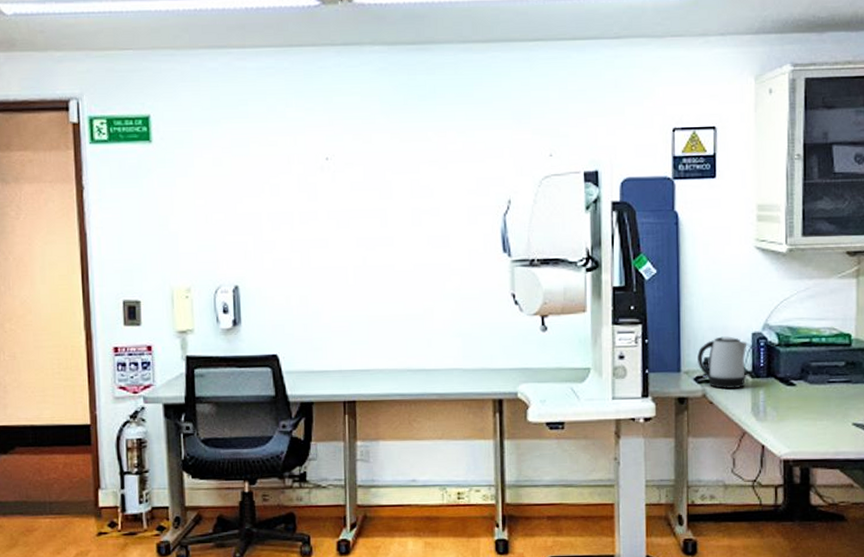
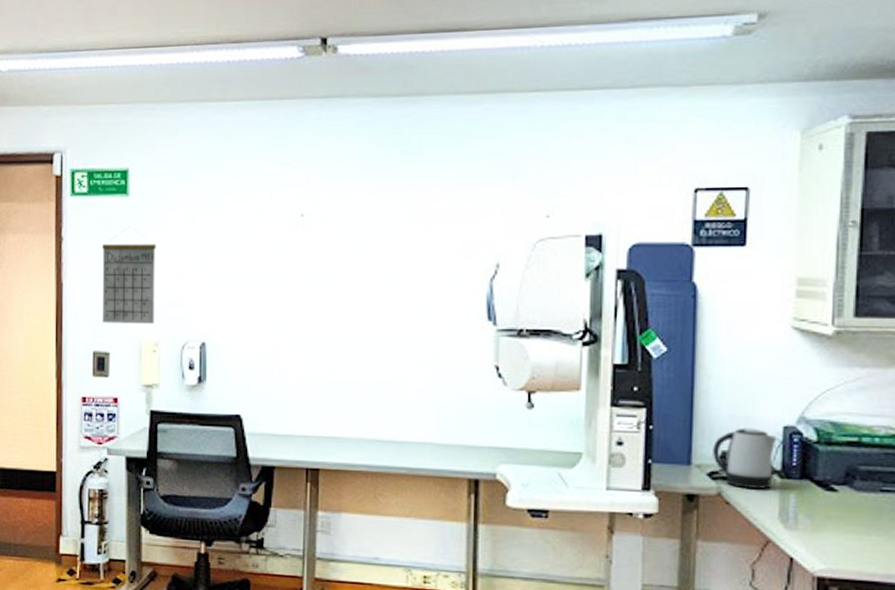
calendar: none [126,173,185,272] -> present [102,226,157,324]

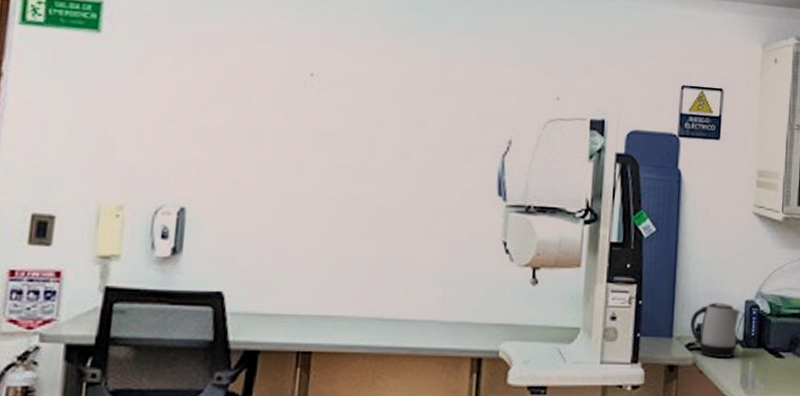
calendar: present [102,226,157,324] -> none [48,68,132,184]

